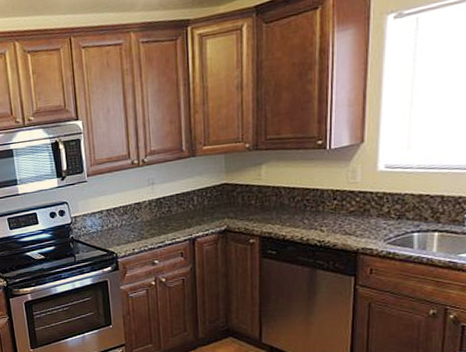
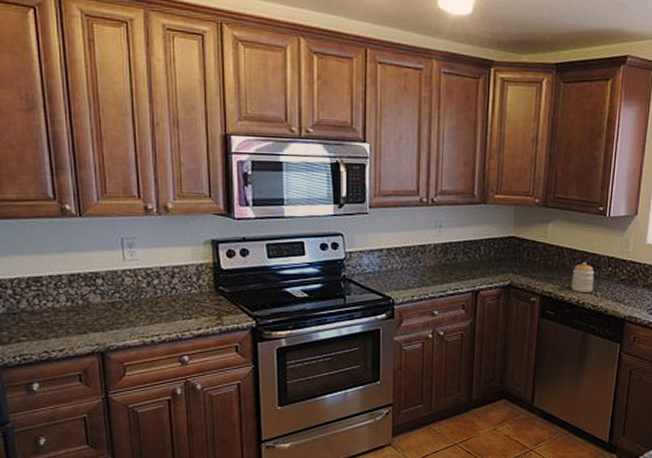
jar: none [292,199,319,229] -> present [571,262,595,292]

